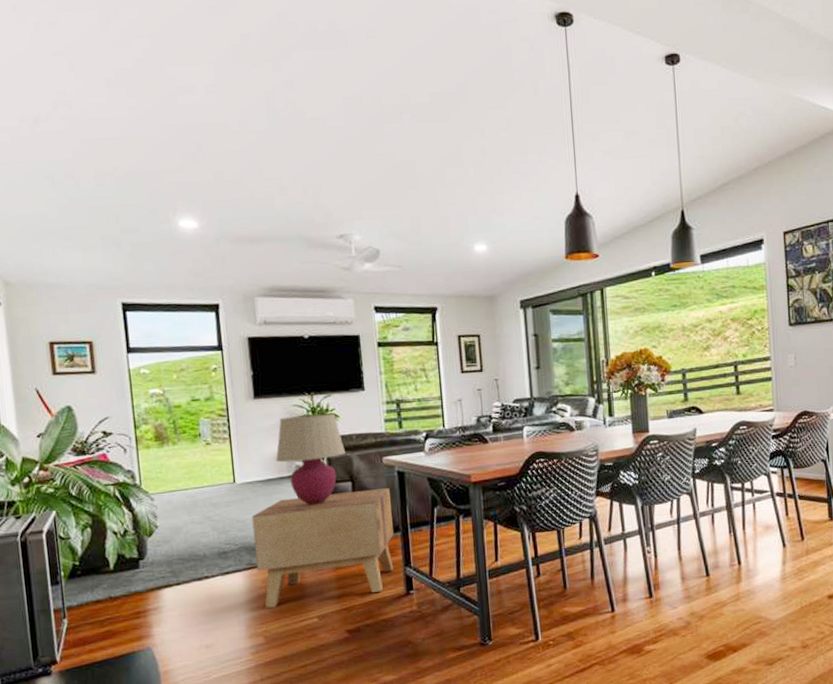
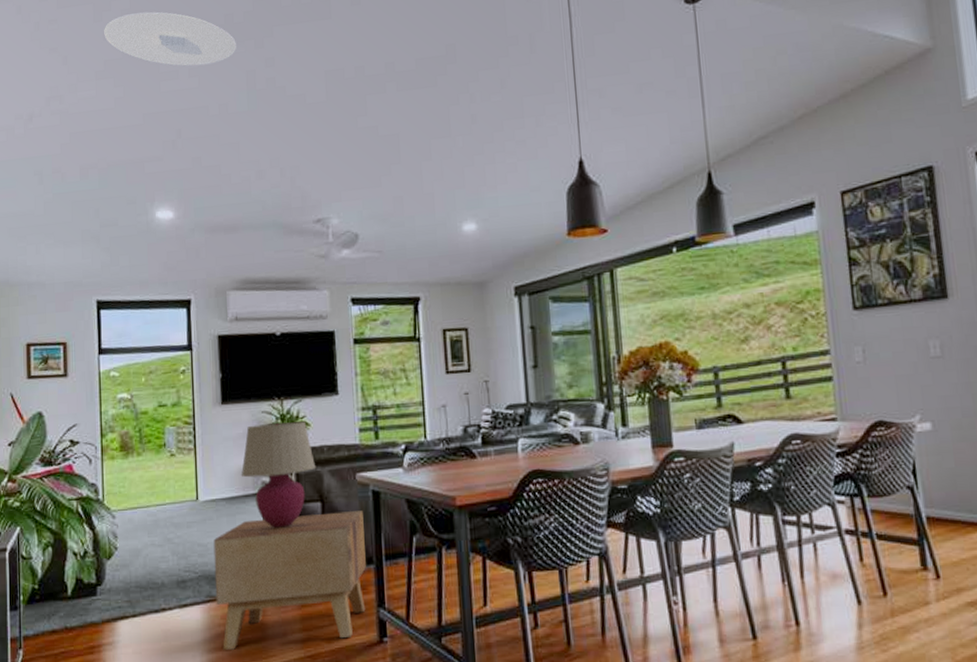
ceiling light: none [112,24,254,83] -> present [104,11,236,67]

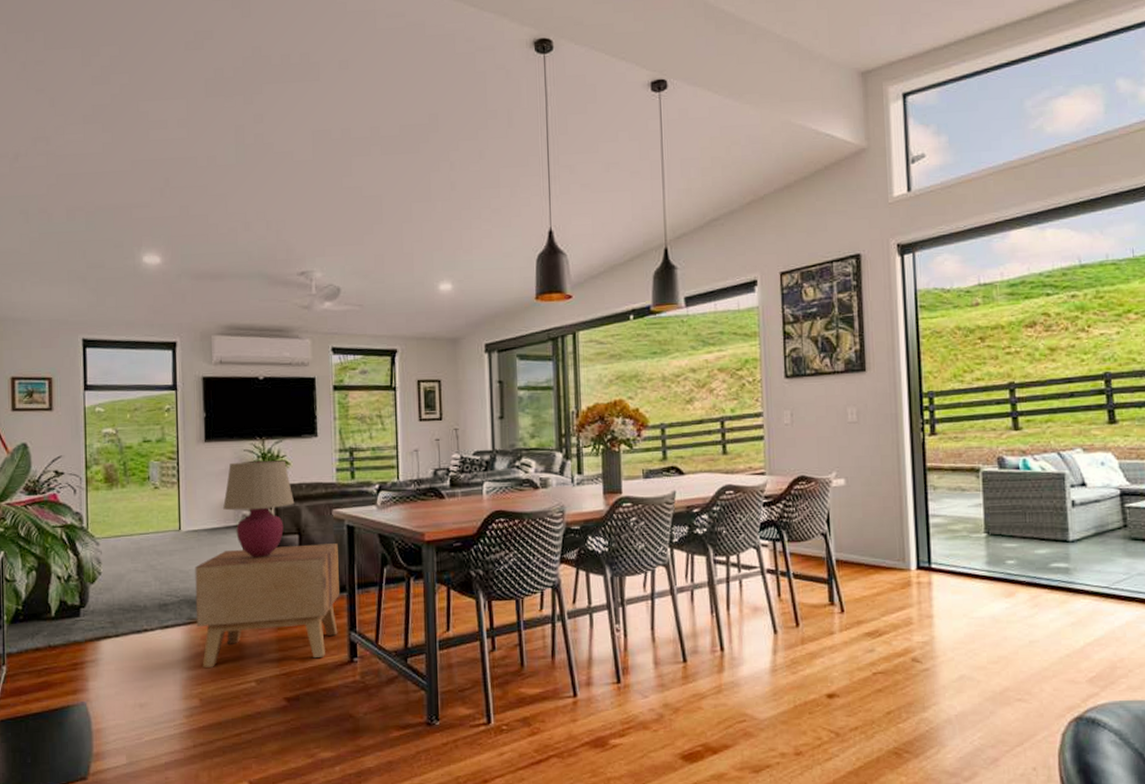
ceiling light: present [104,11,236,67] -> none [92,60,226,117]

